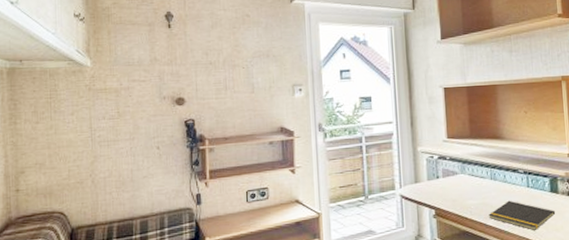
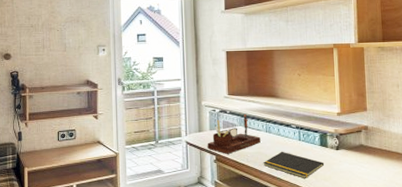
desk organizer: none [425,160,486,207] -> present [207,114,261,154]

